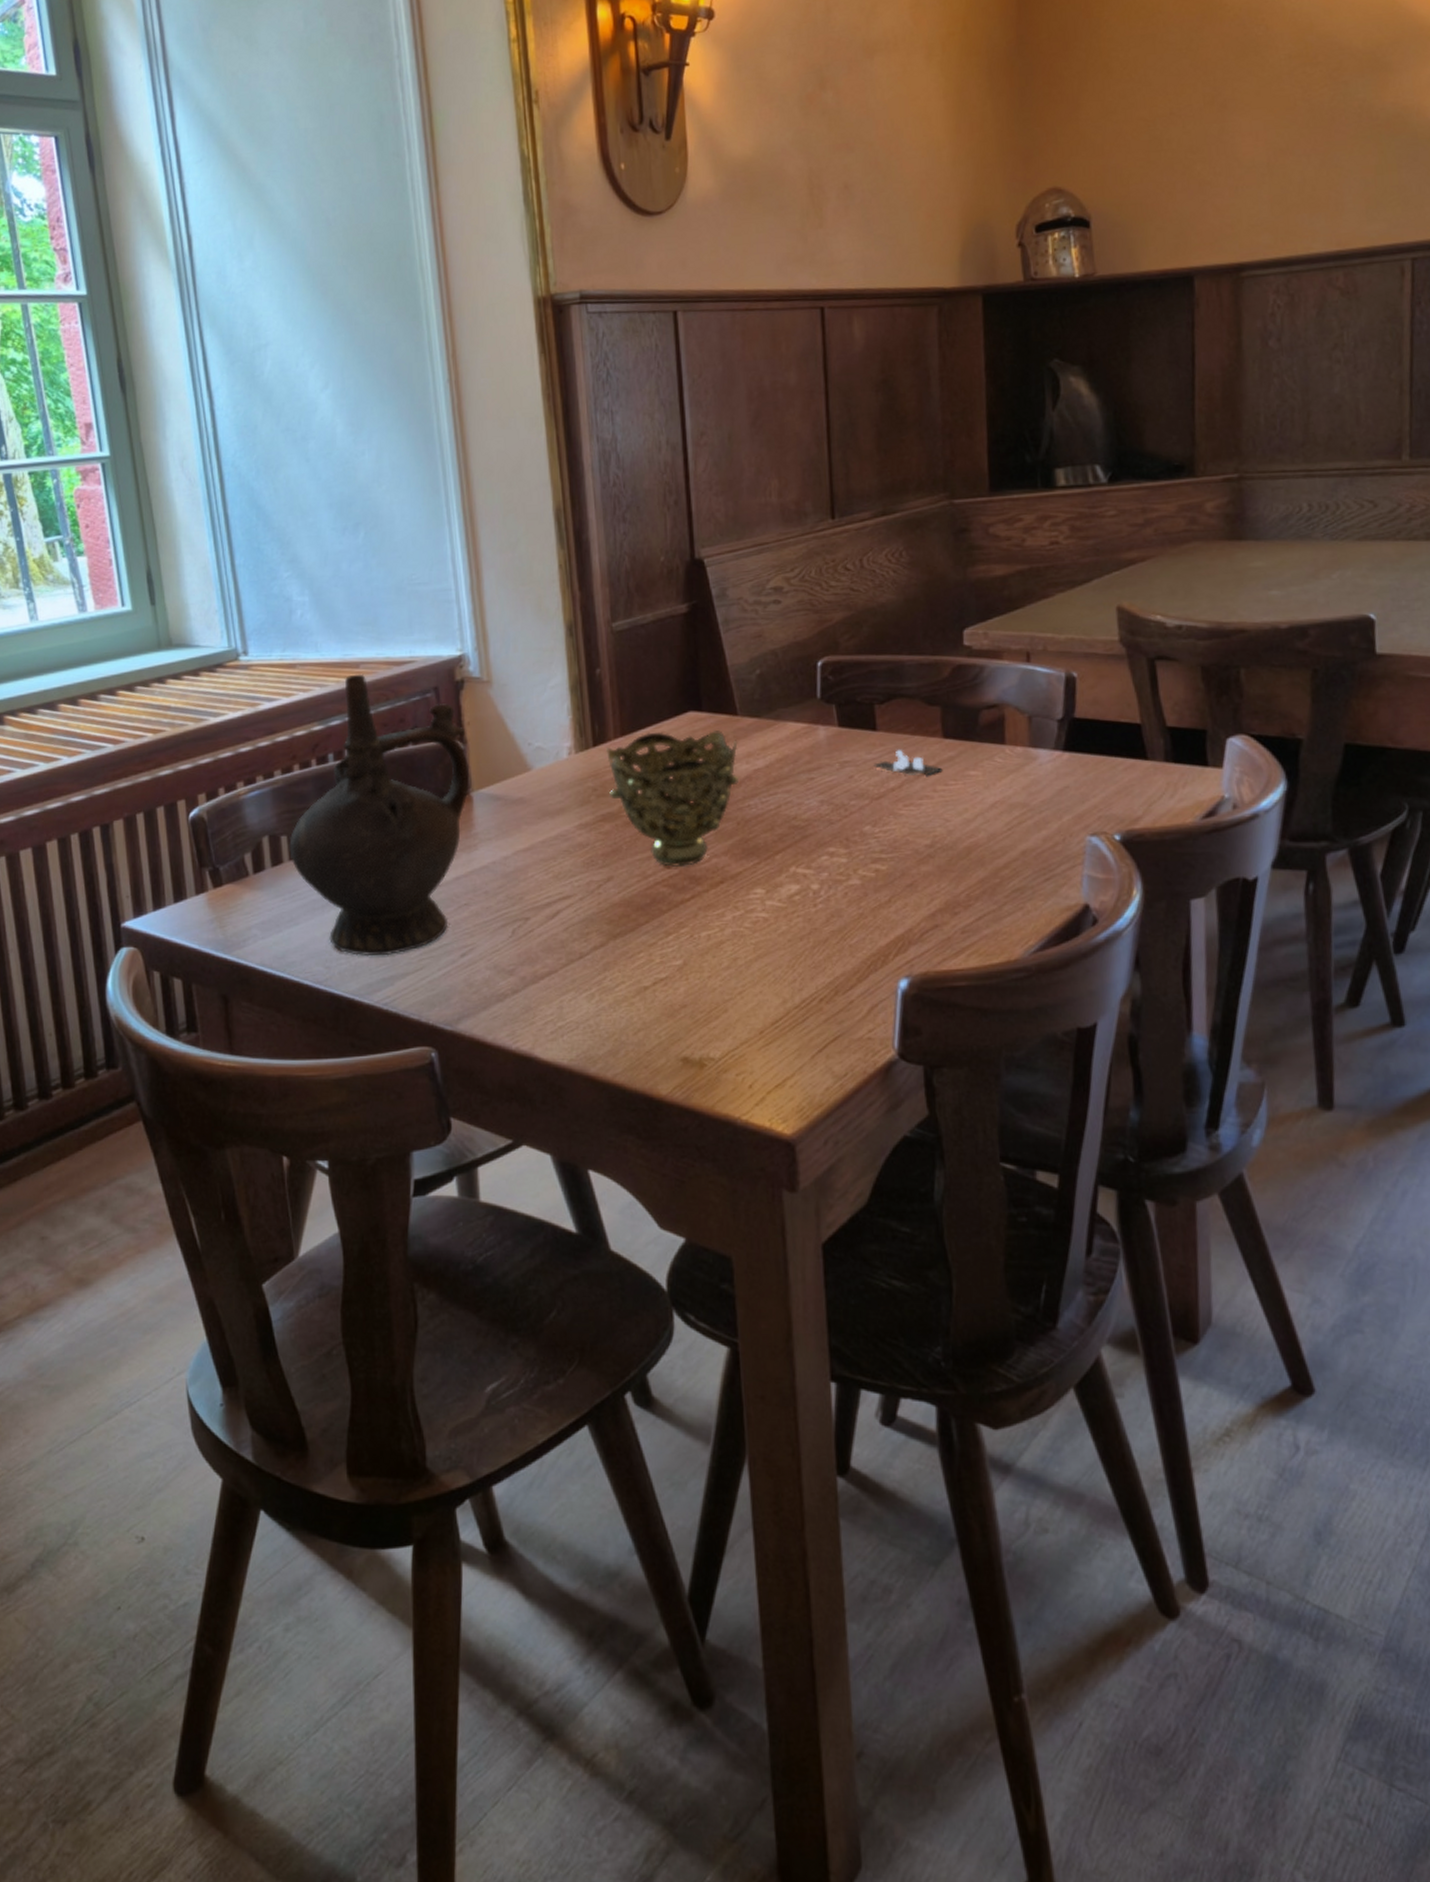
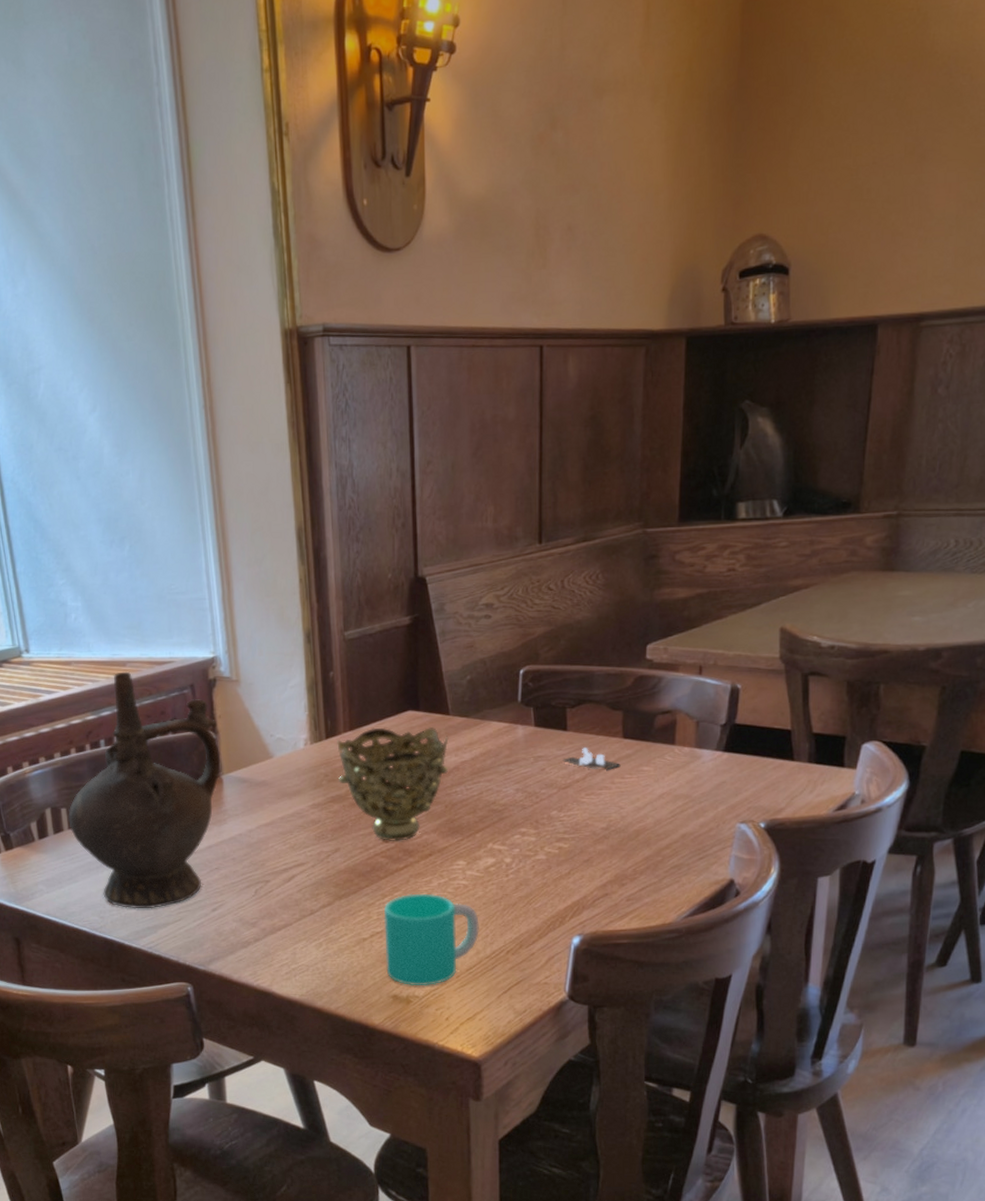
cup: none [668,929,785,1046] -> present [383,893,479,986]

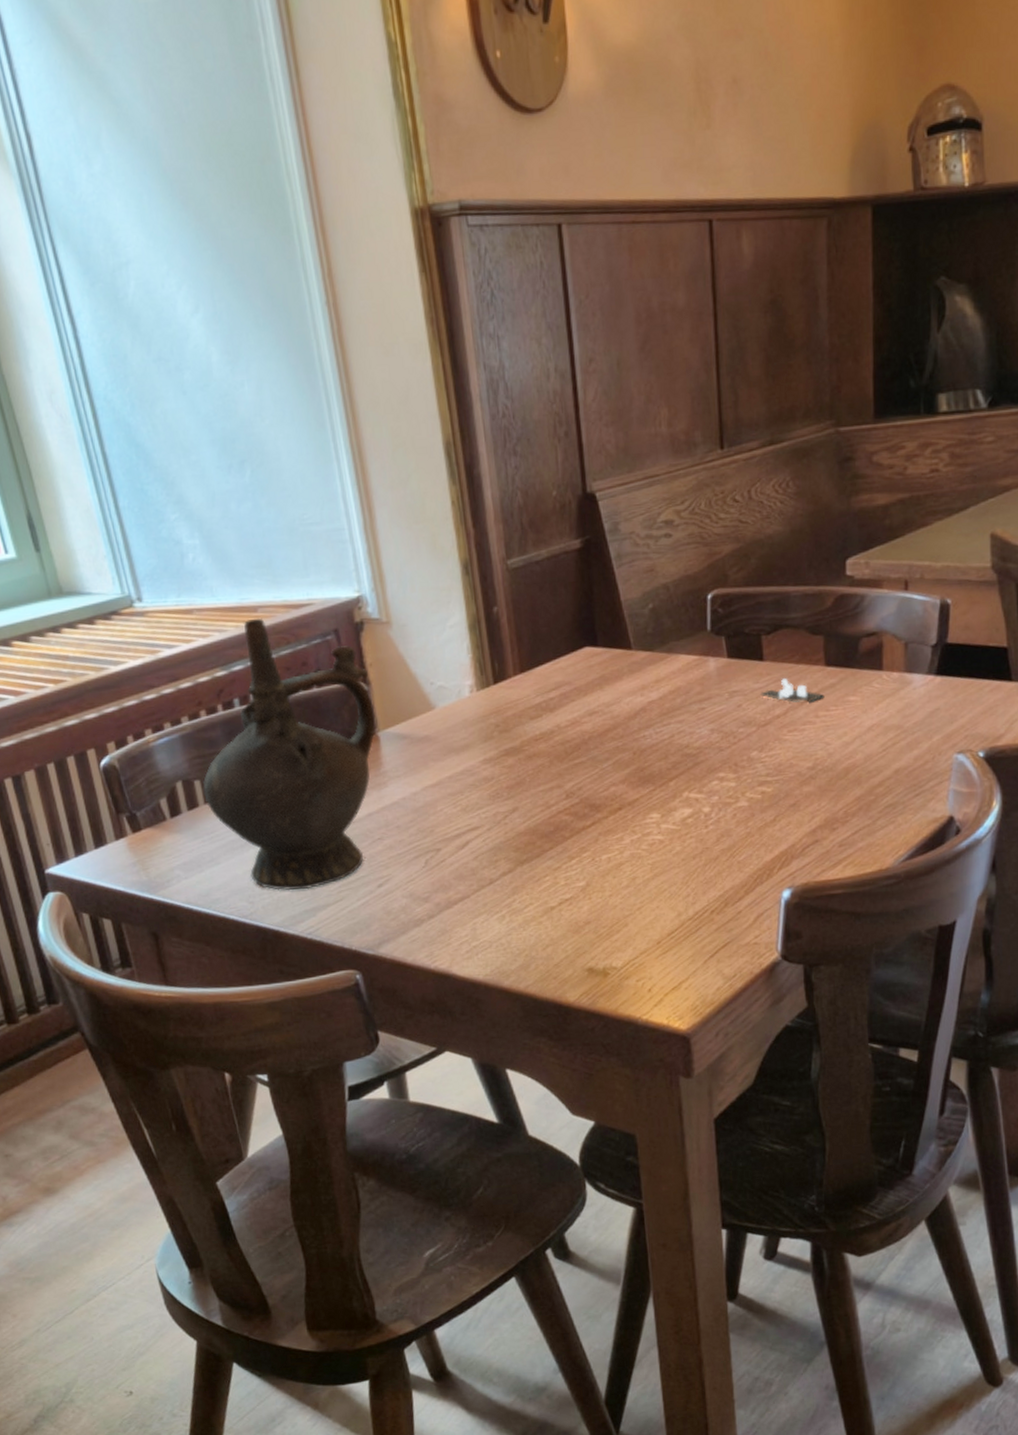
decorative bowl: present [337,727,449,841] -> none [507,665,635,796]
cup: present [383,893,479,986] -> none [572,852,679,956]

